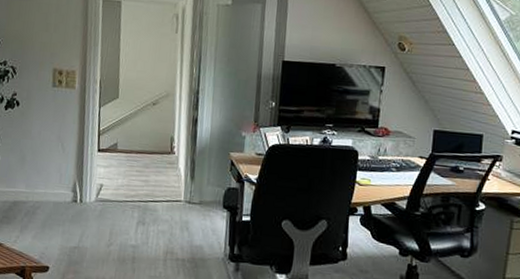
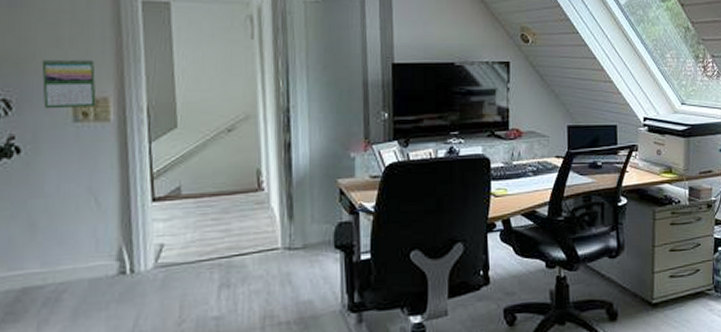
calendar: none [35,39,69,77] -> present [41,59,97,109]

